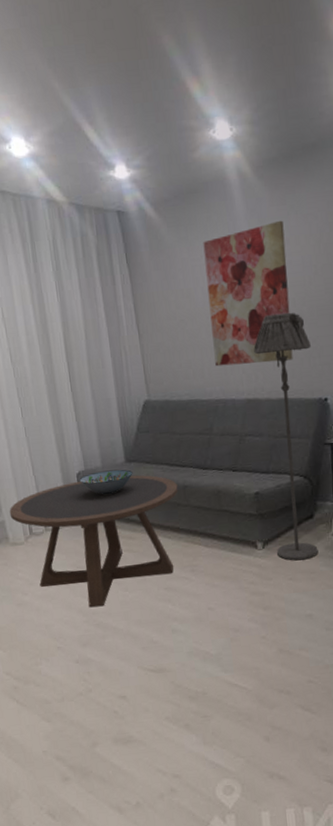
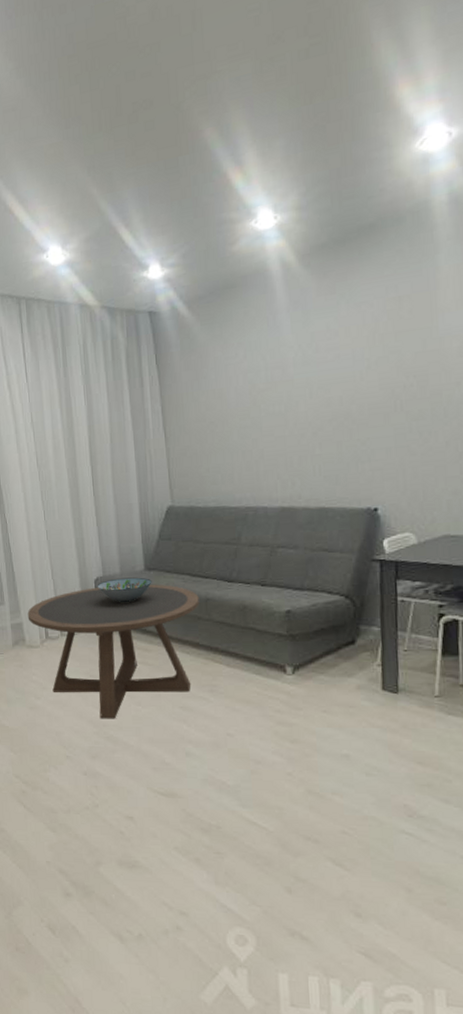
wall art: present [203,220,293,367] -> none [238,311,338,472]
floor lamp: present [254,312,319,561] -> none [291,411,360,691]

